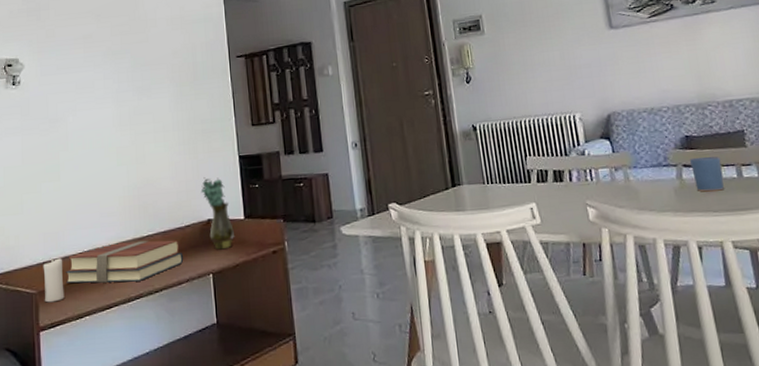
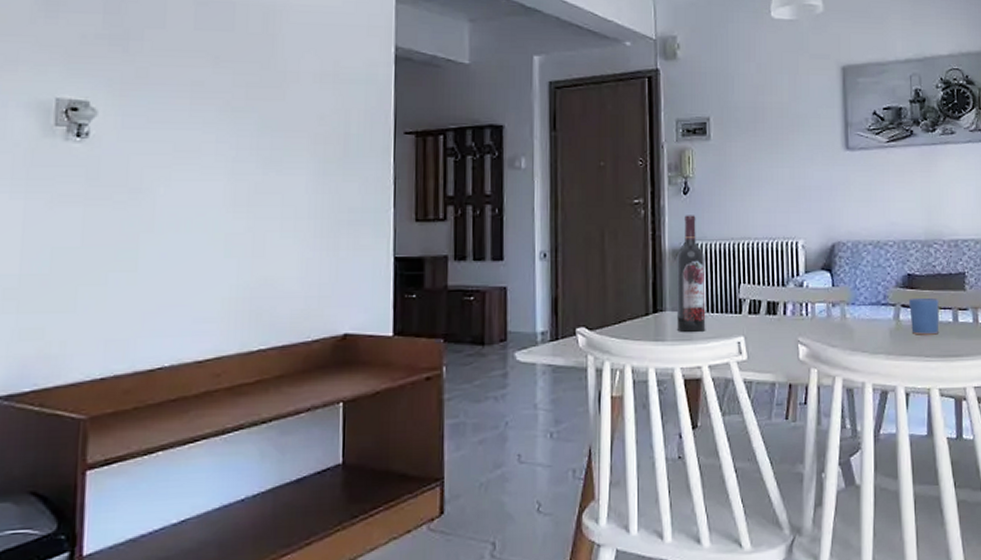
candle: present [43,258,65,303] -> none [97,374,131,432]
books: present [65,239,184,284] -> none [132,356,306,409]
vase: present [200,177,234,250] -> none [338,281,378,373]
wine bottle: none [466,100,501,203] -> present [676,215,706,333]

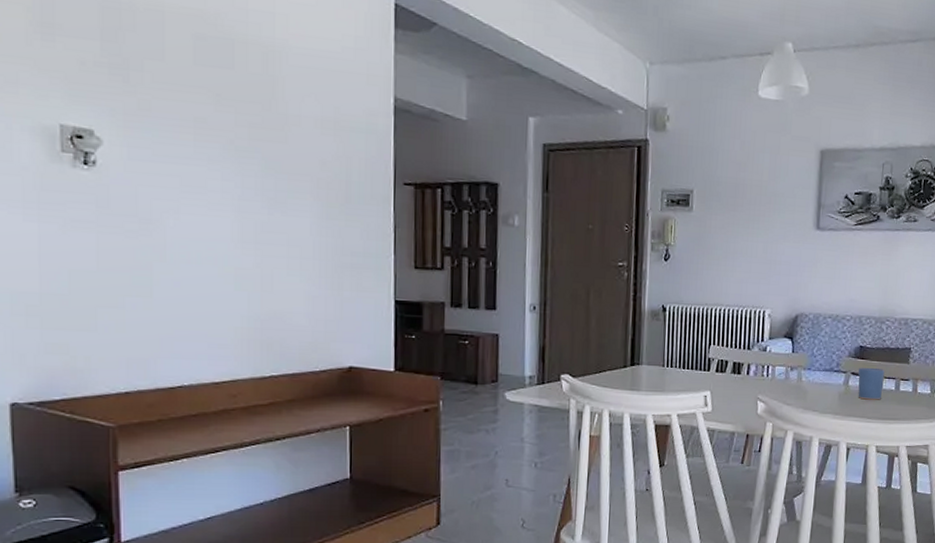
wine bottle: present [676,215,706,333] -> none [651,279,680,386]

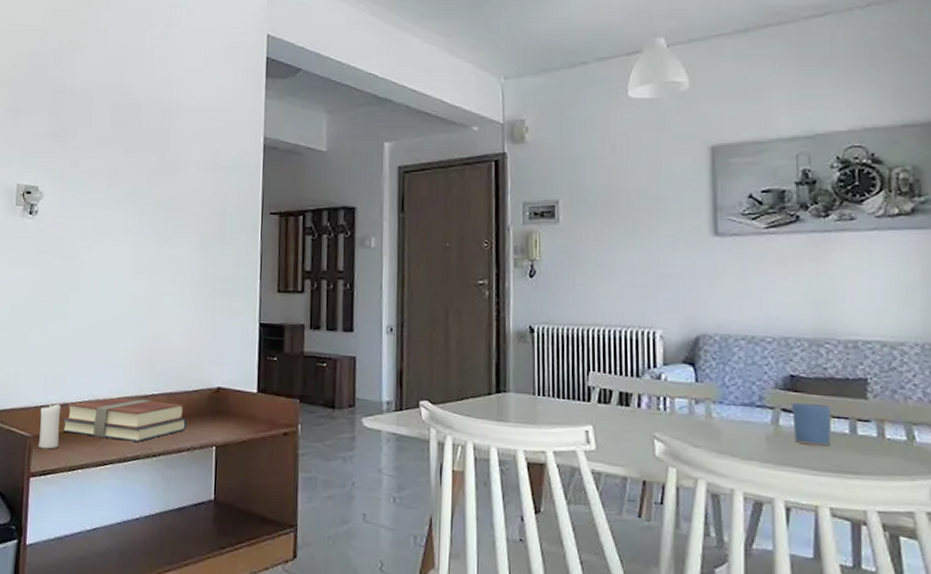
candle: none [125,389,154,440] -> present [38,403,62,450]
books: none [156,379,315,426] -> present [62,396,187,442]

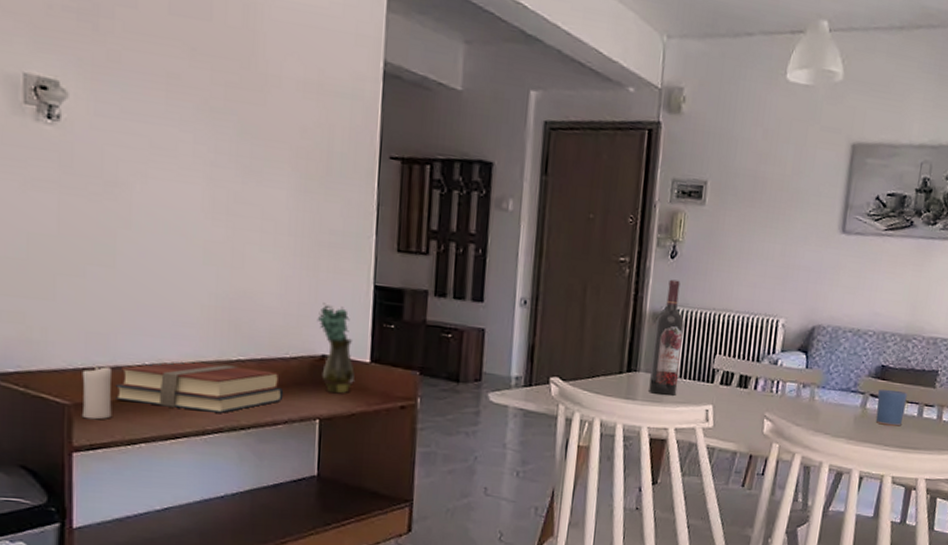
vase: none [213,341,244,422] -> present [317,303,355,394]
wine bottle: none [520,298,552,418] -> present [649,279,684,397]

